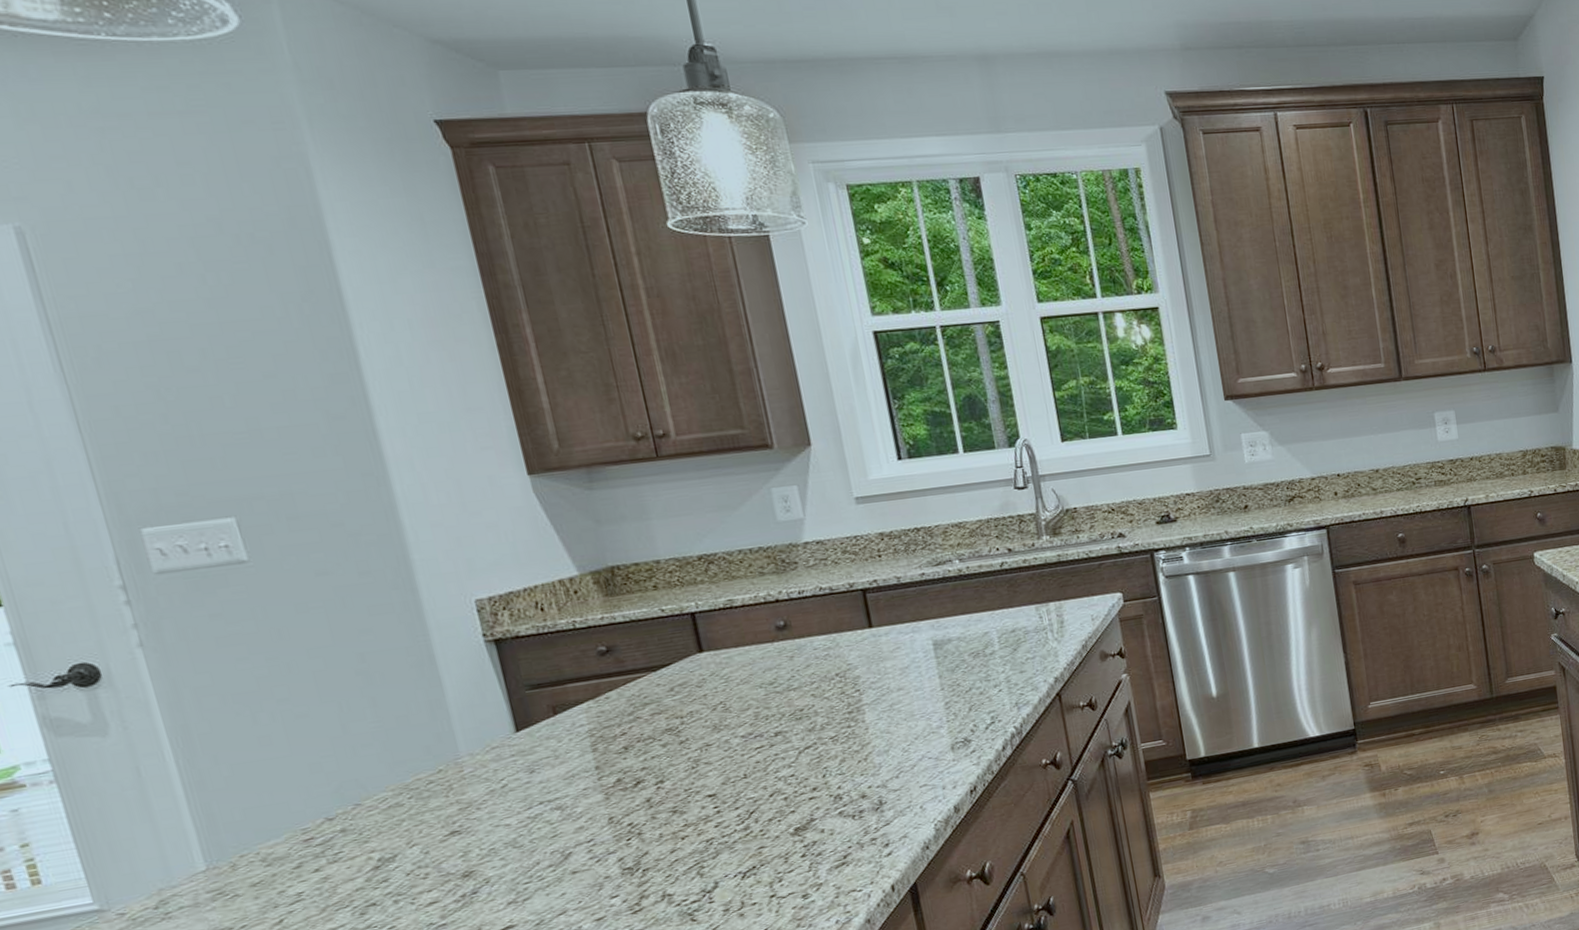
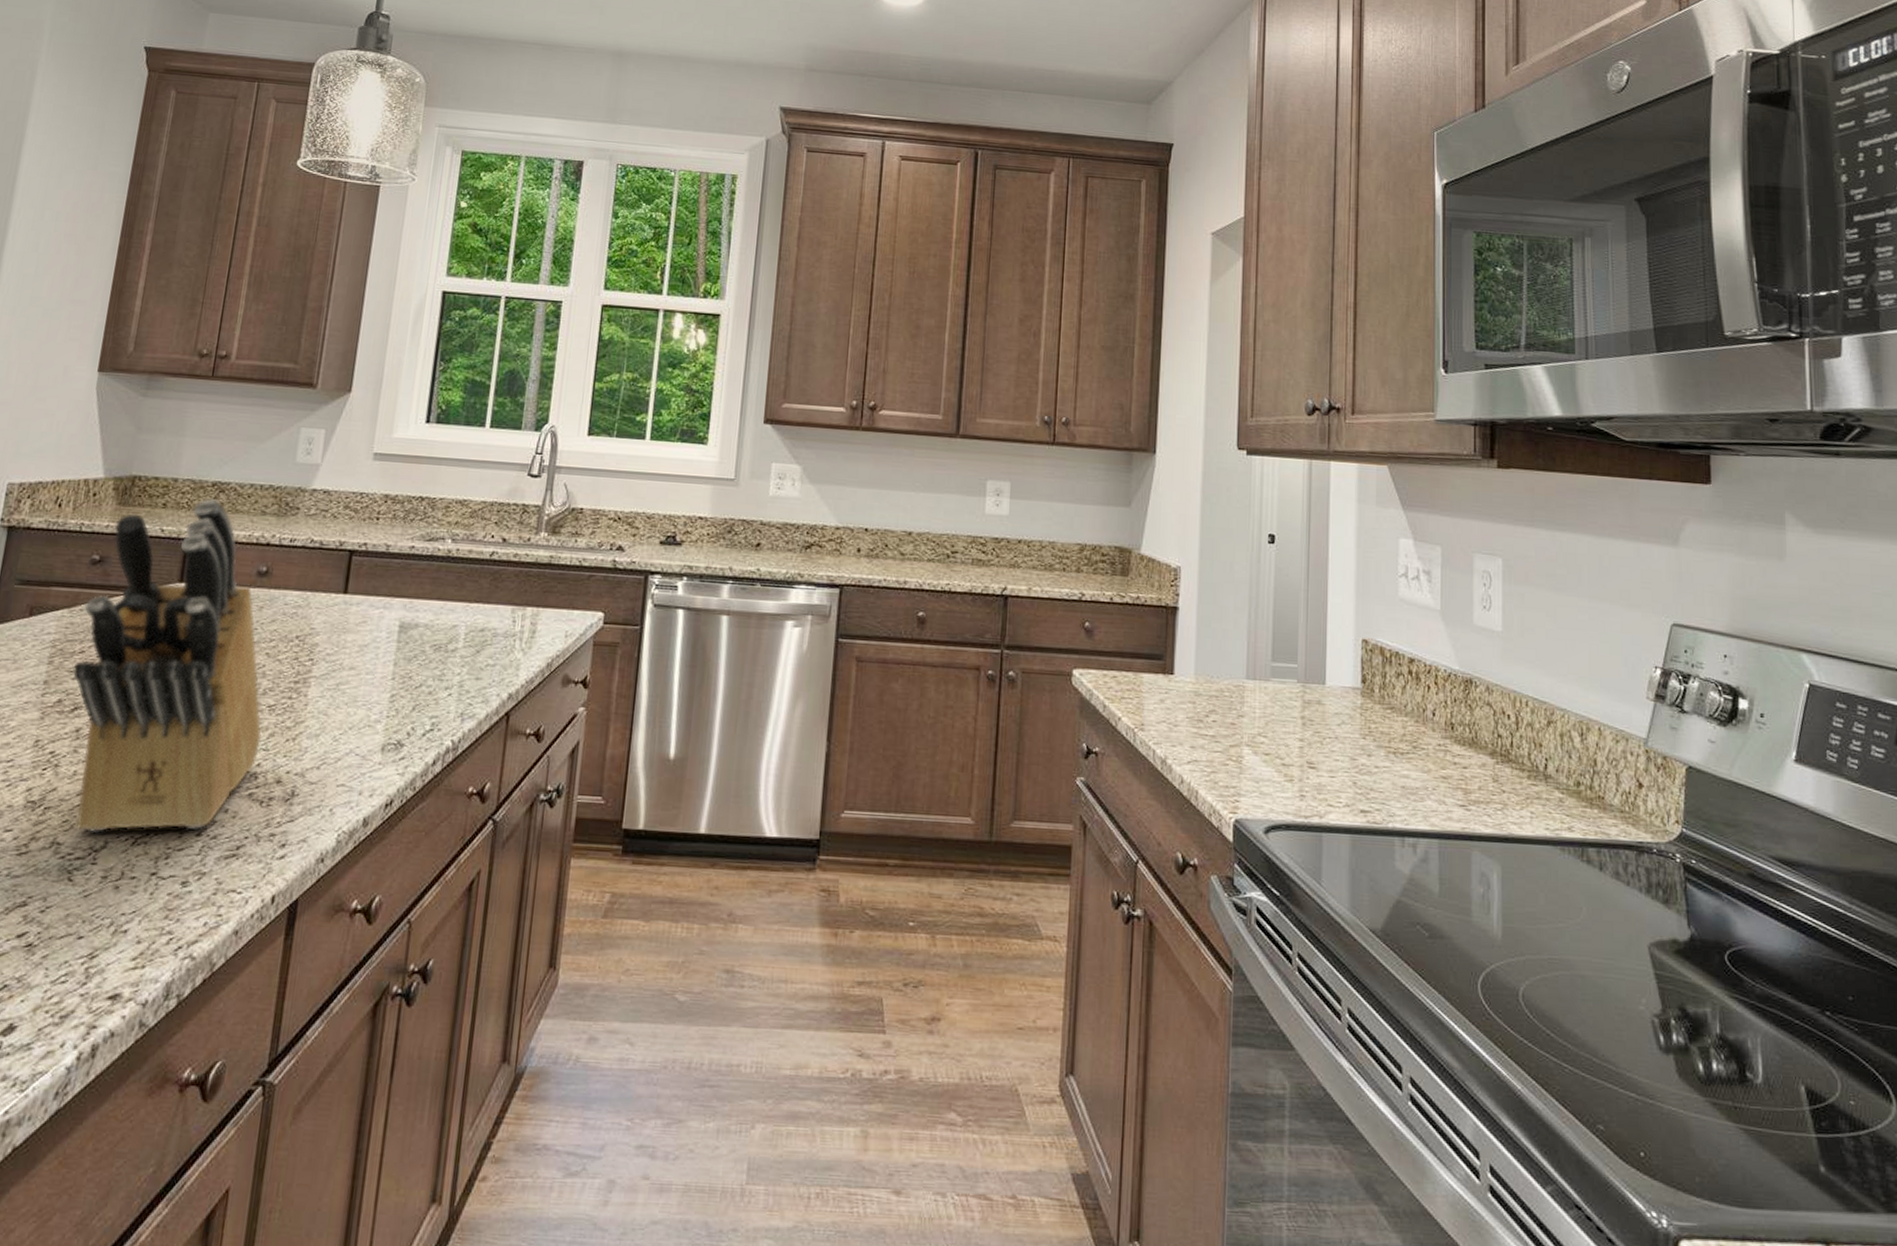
knife block: none [608,570,836,880] -> present [72,497,262,832]

